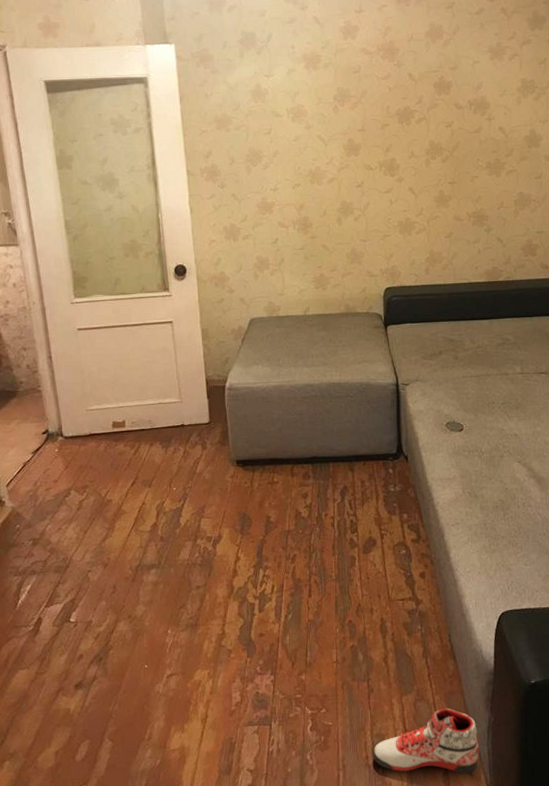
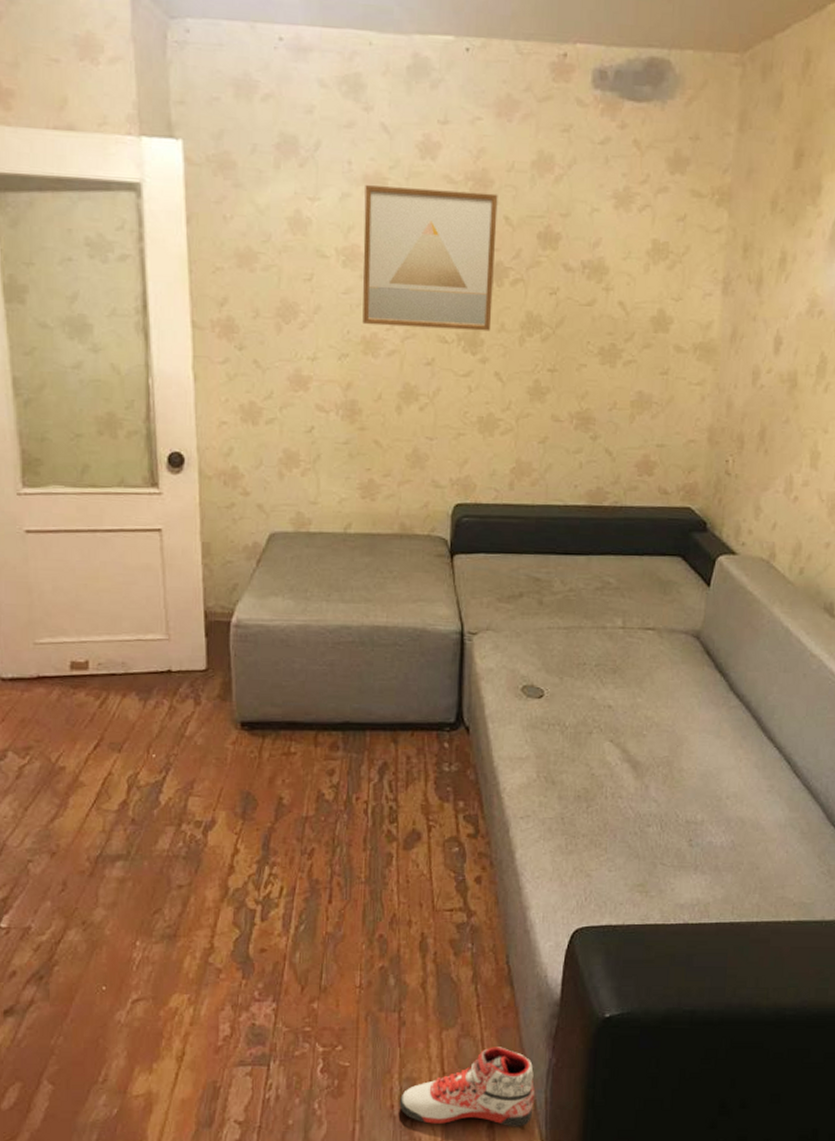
wall art: none [305,58,404,162] -> present [362,185,498,331]

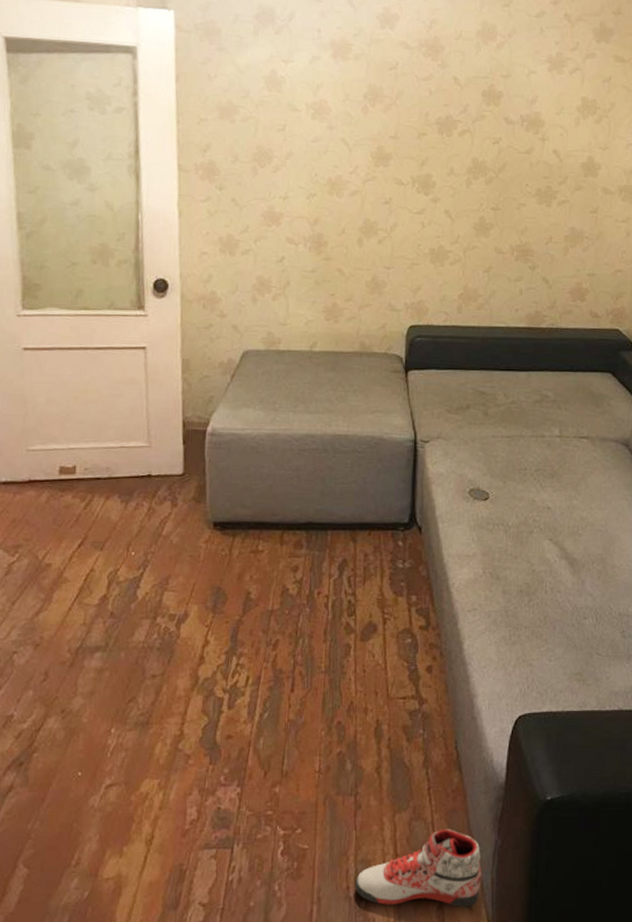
wall art: present [362,185,498,331] -> none [329,50,448,175]

